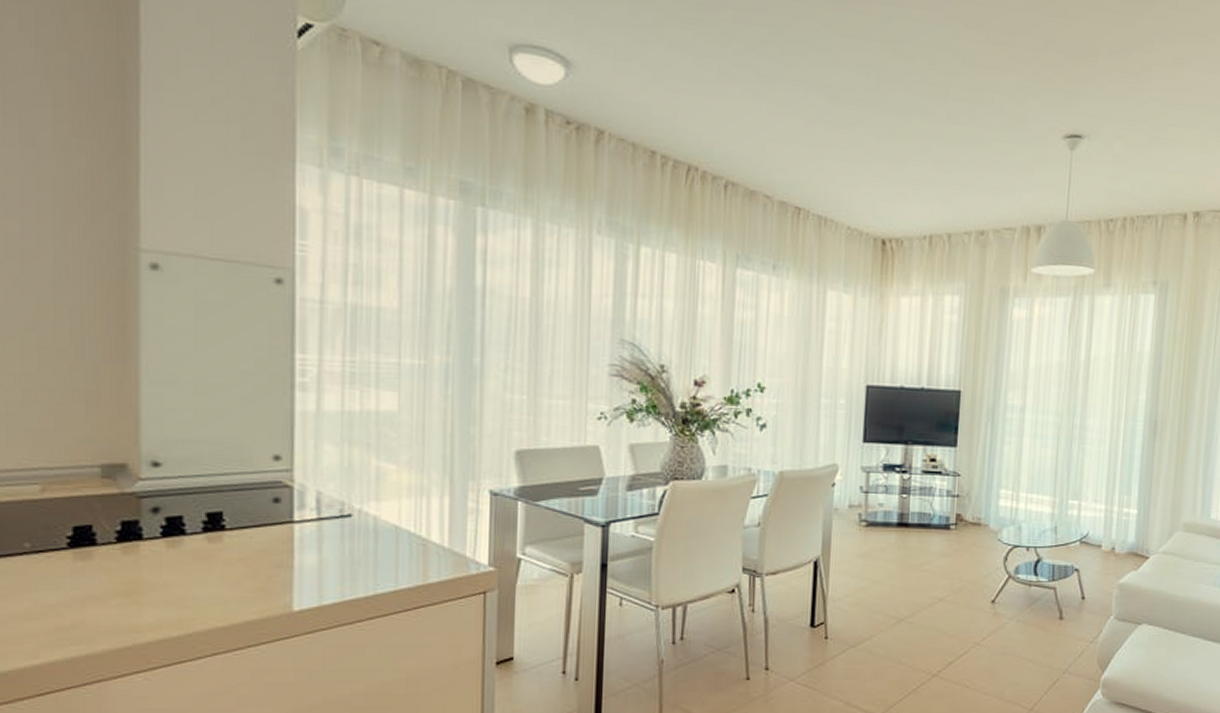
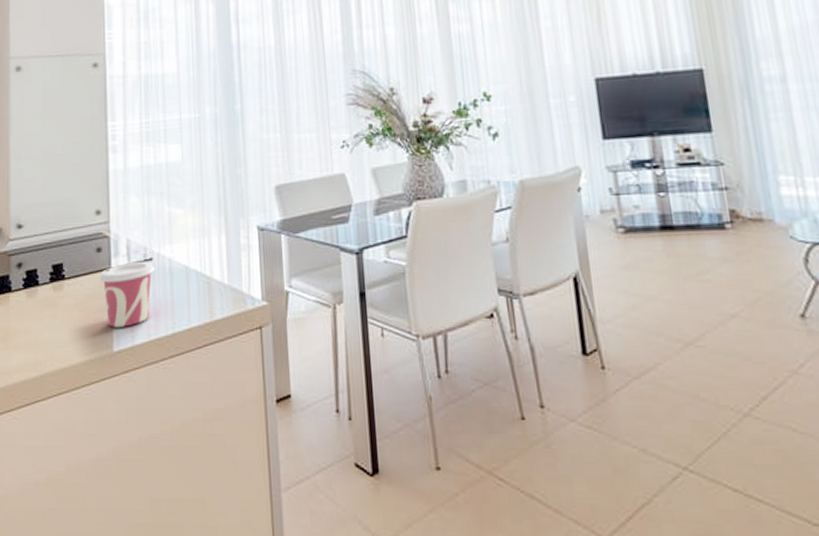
cup: none [276,516,355,586] -> present [99,261,155,328]

